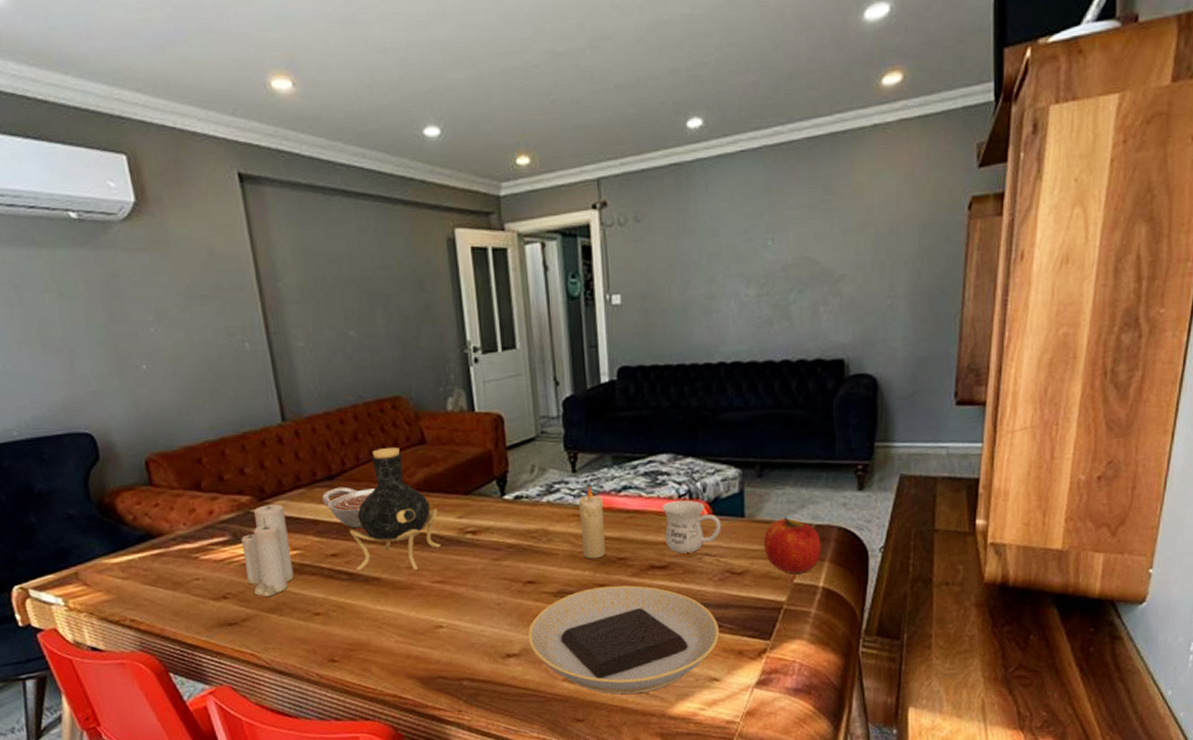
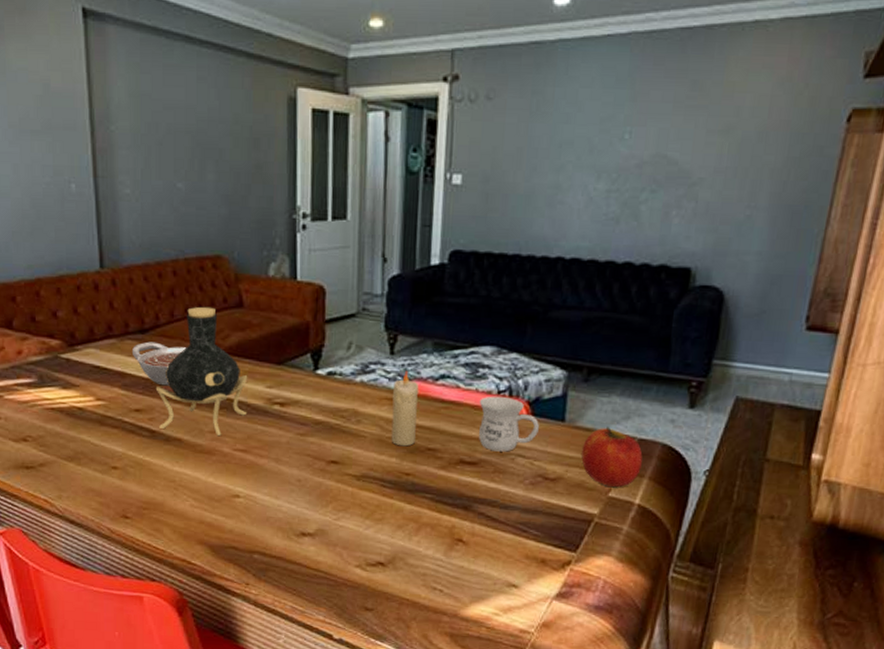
candle: present [241,503,294,596] -> none [47,350,96,444]
plate: present [528,585,720,694] -> none [325,475,525,590]

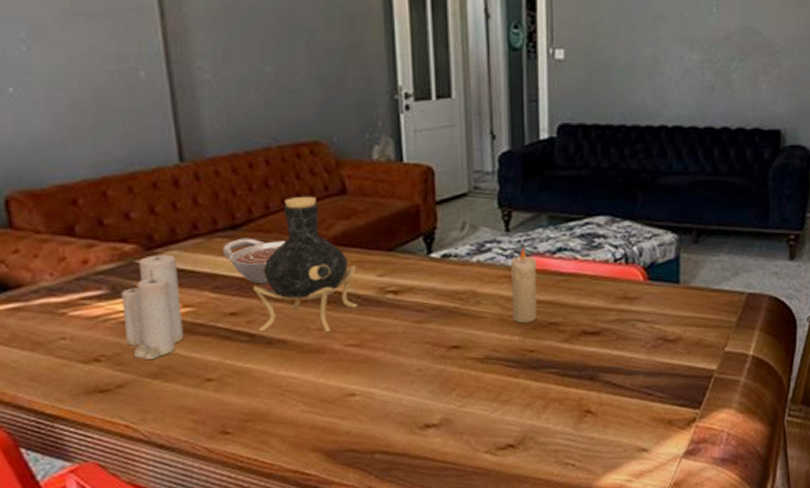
candle: none [47,350,96,444] -> present [121,253,184,359]
mug: present [479,396,539,452] -> none [597,264,656,319]
apple: present [581,427,643,487] -> none [697,285,752,342]

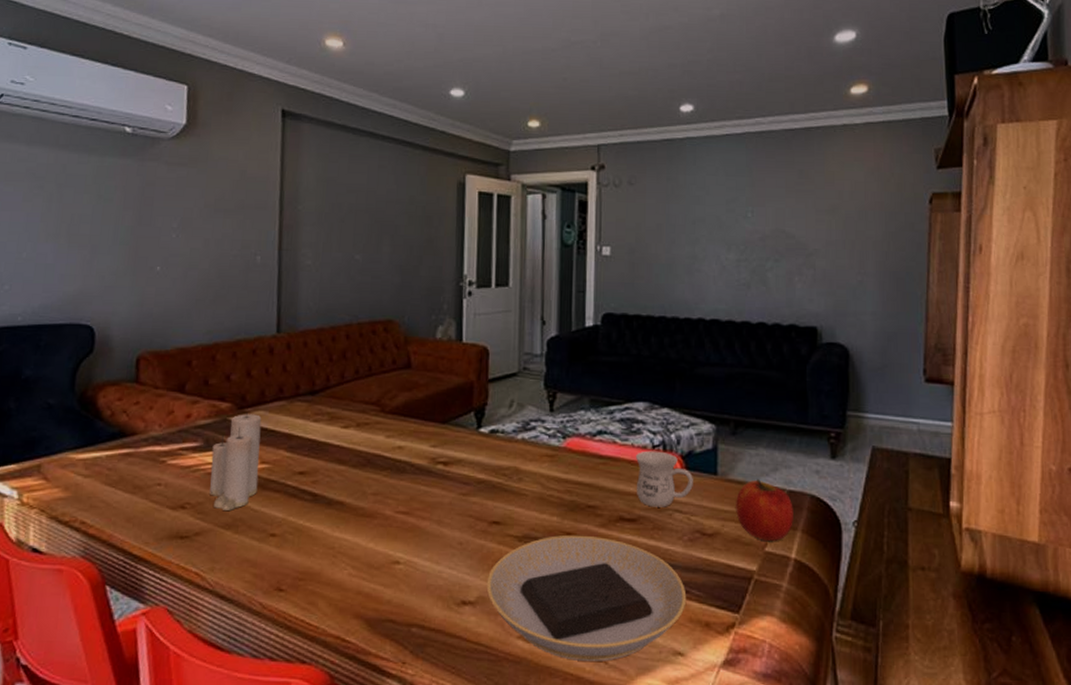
bowl: present [223,238,286,284] -> none [301,403,355,447]
vase: present [252,196,357,333] -> none [321,368,413,499]
plate: none [449,351,650,467] -> present [486,535,687,661]
candle: present [510,246,537,324] -> none [552,427,578,504]
mug: none [597,264,656,319] -> present [635,450,693,507]
apple: none [697,285,752,342] -> present [736,479,793,541]

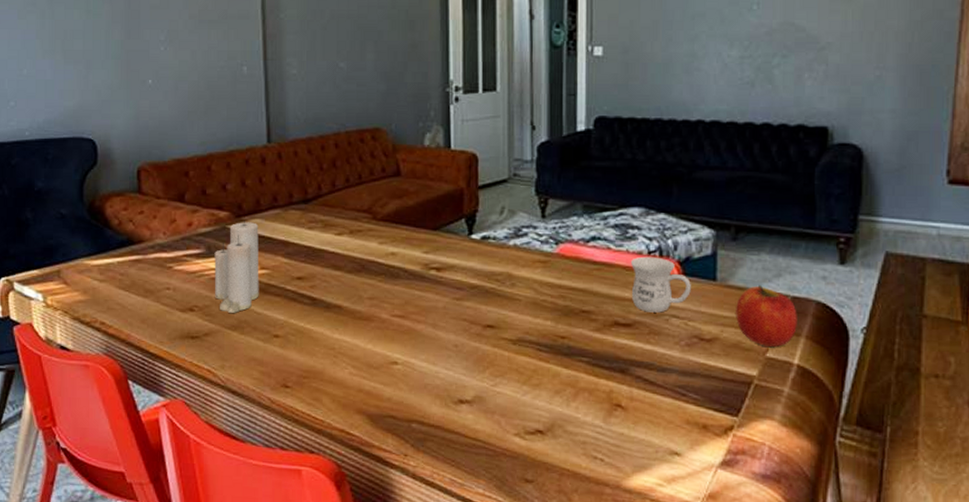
plate: present [486,535,687,661] -> none [482,338,684,459]

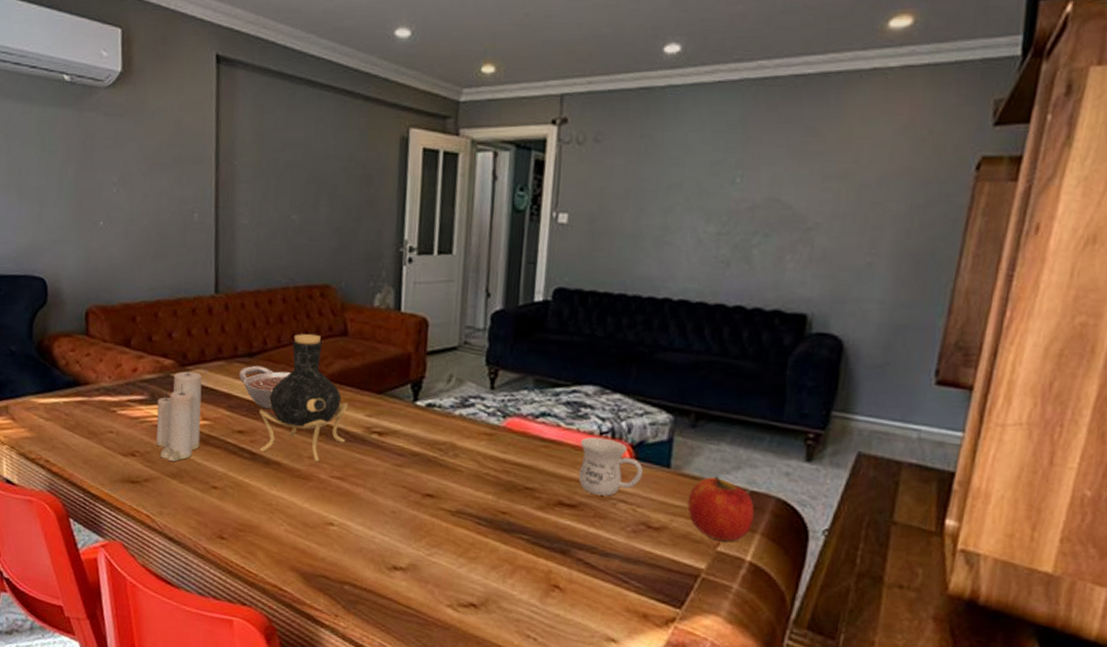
bowl: none [296,211,347,254] -> present [239,365,291,410]
vase: none [317,176,405,303] -> present [259,333,349,463]

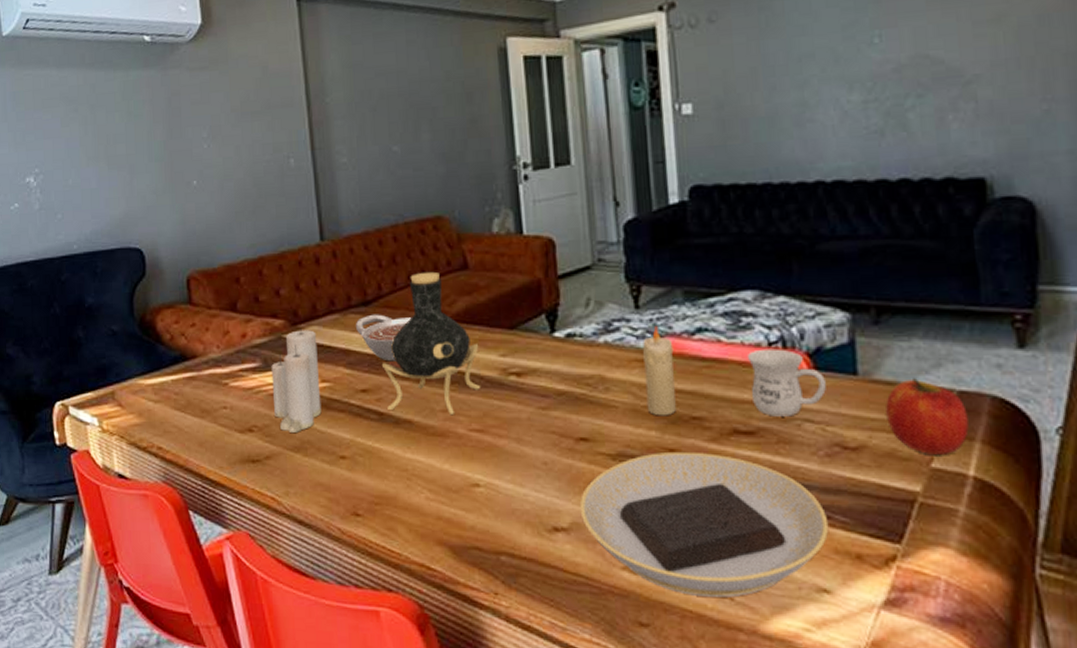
plate: none [418,513,625,638] -> present [579,451,829,598]
candle: none [488,406,519,484] -> present [642,325,676,416]

